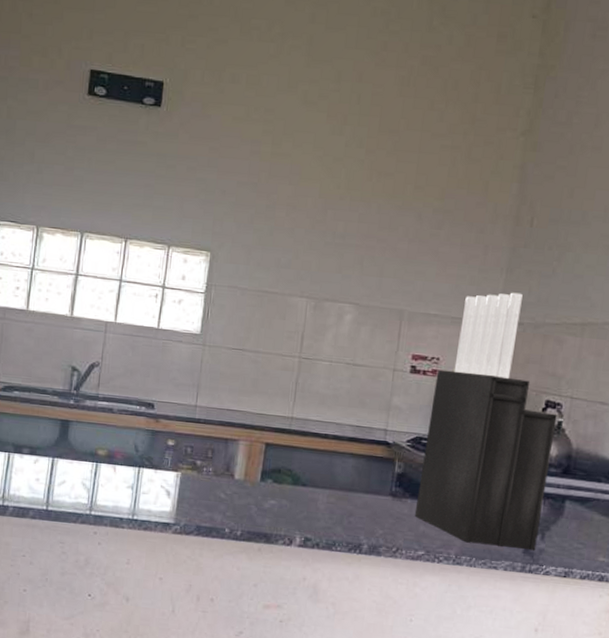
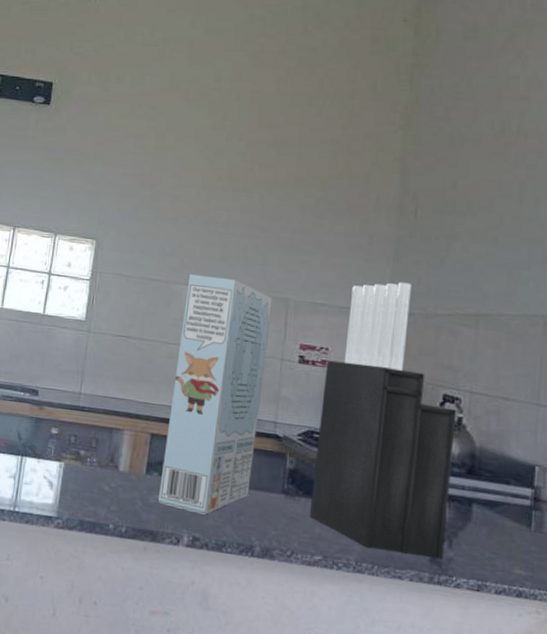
cereal box: none [272,286,387,517] -> present [158,274,273,515]

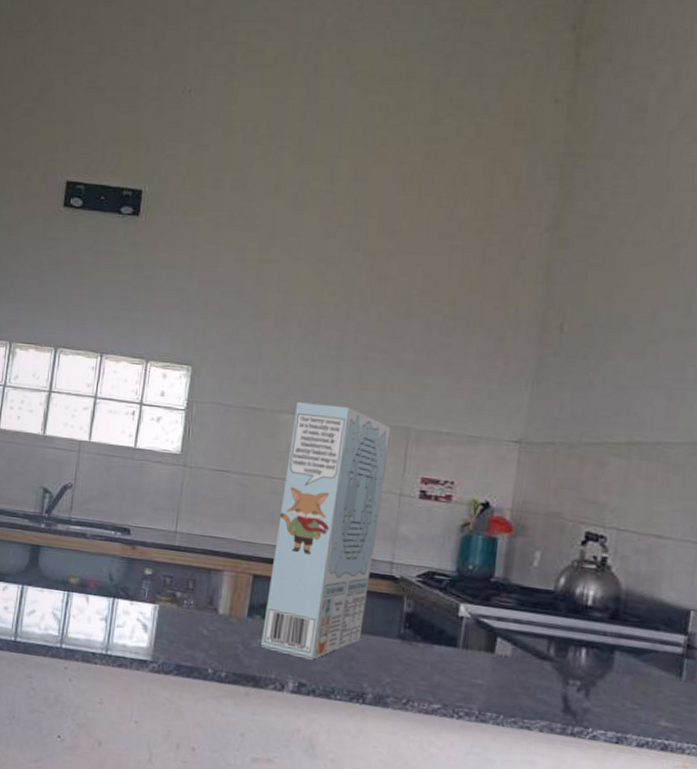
knife block: present [309,282,457,560] -> none [427,407,601,710]

